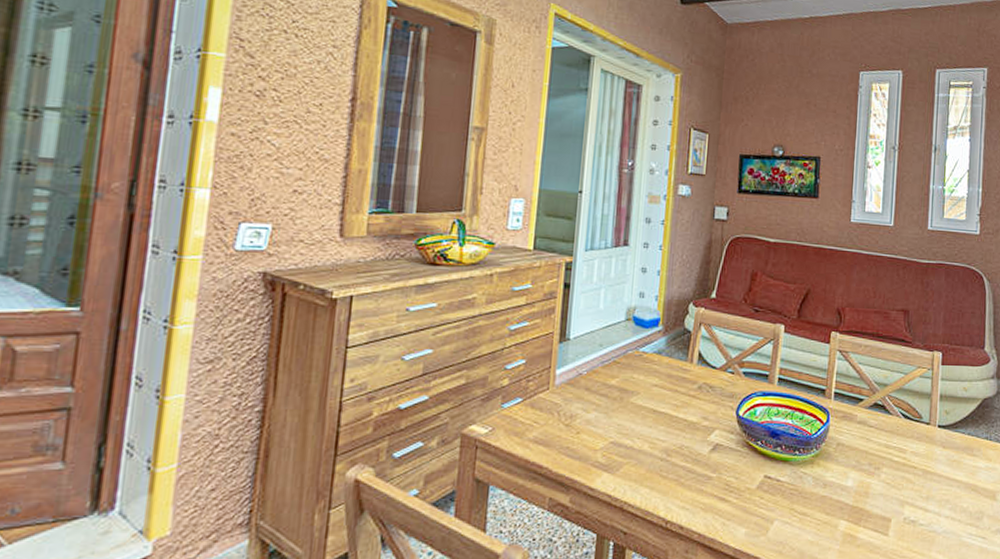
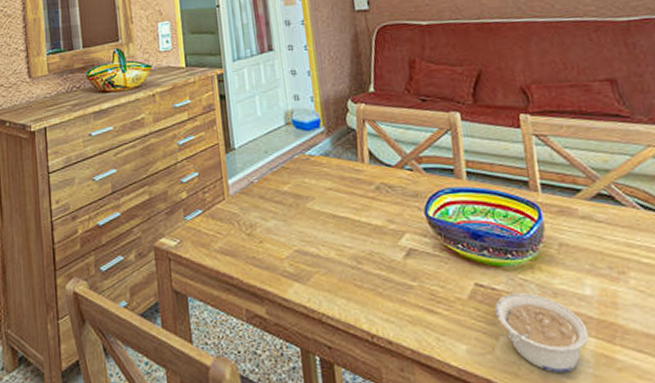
legume: none [775,484,843,550] -> present [494,293,589,372]

